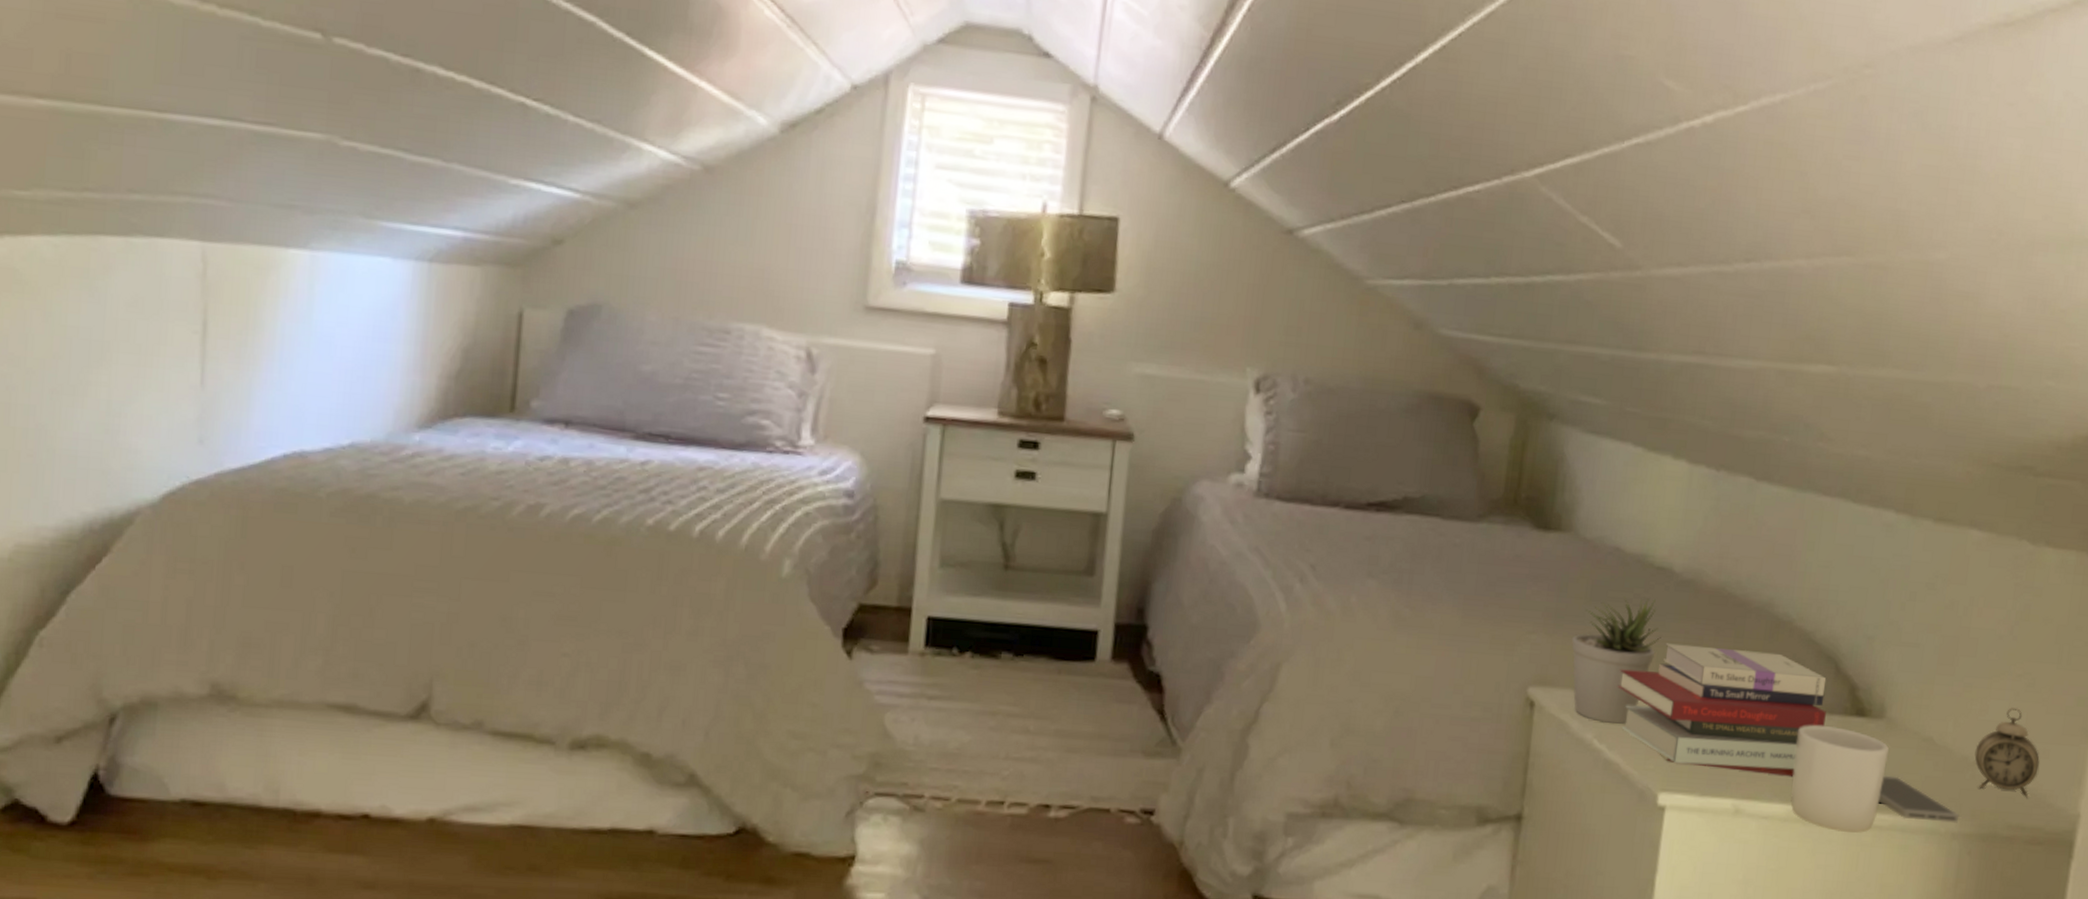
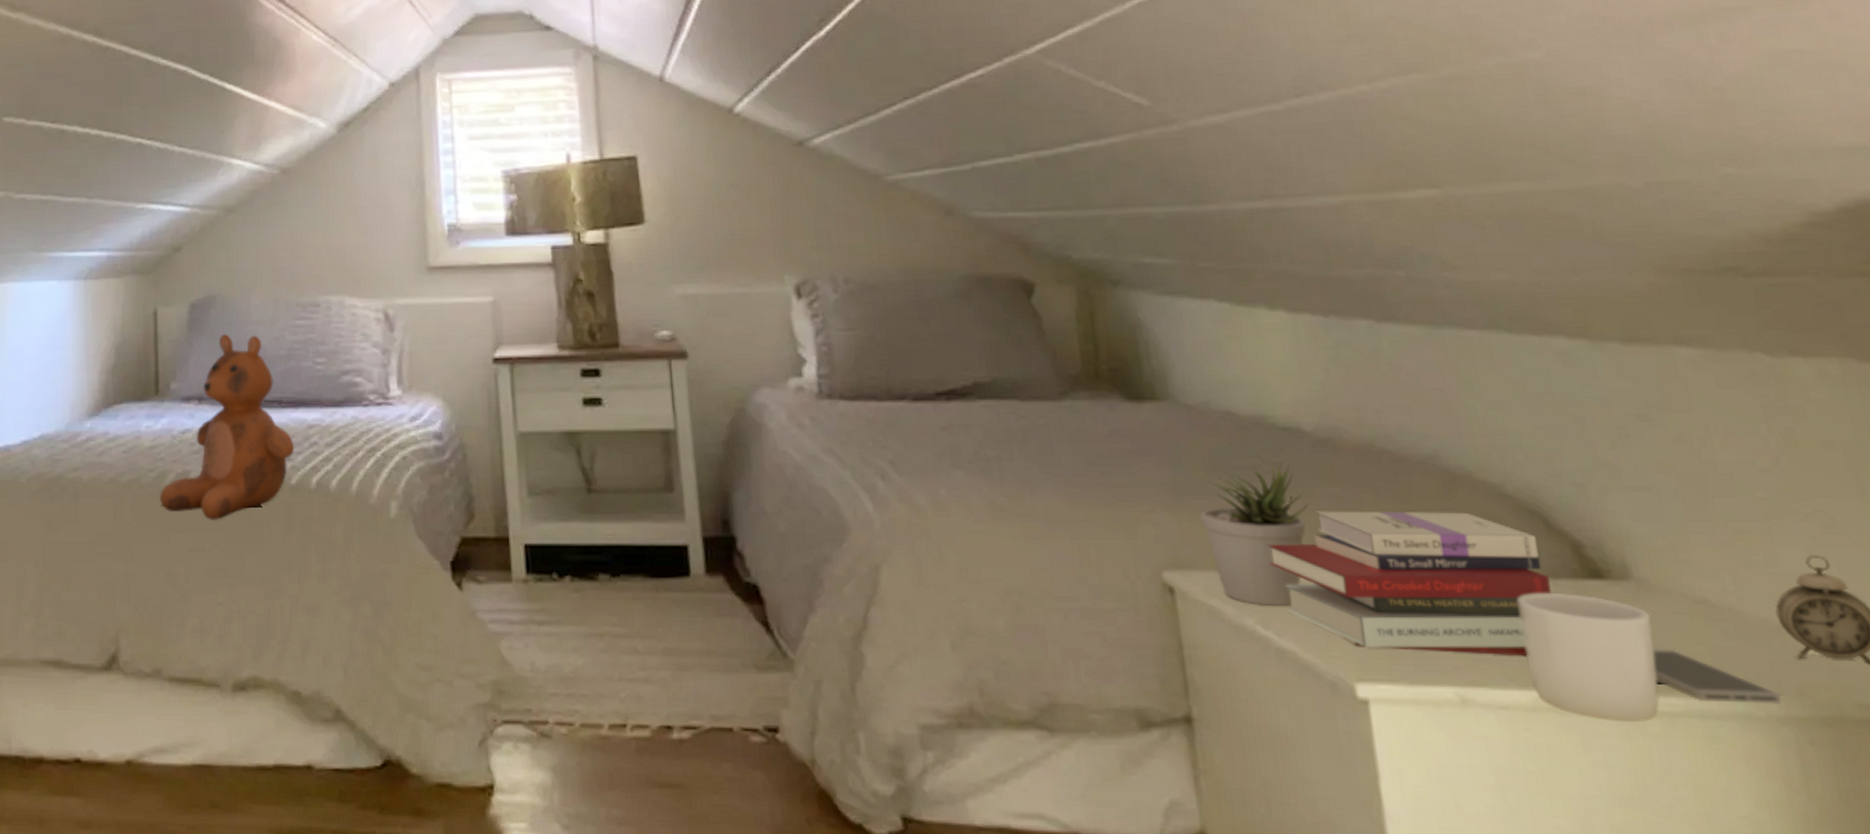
teddy bear: none [503,350,679,564] -> present [160,333,295,522]

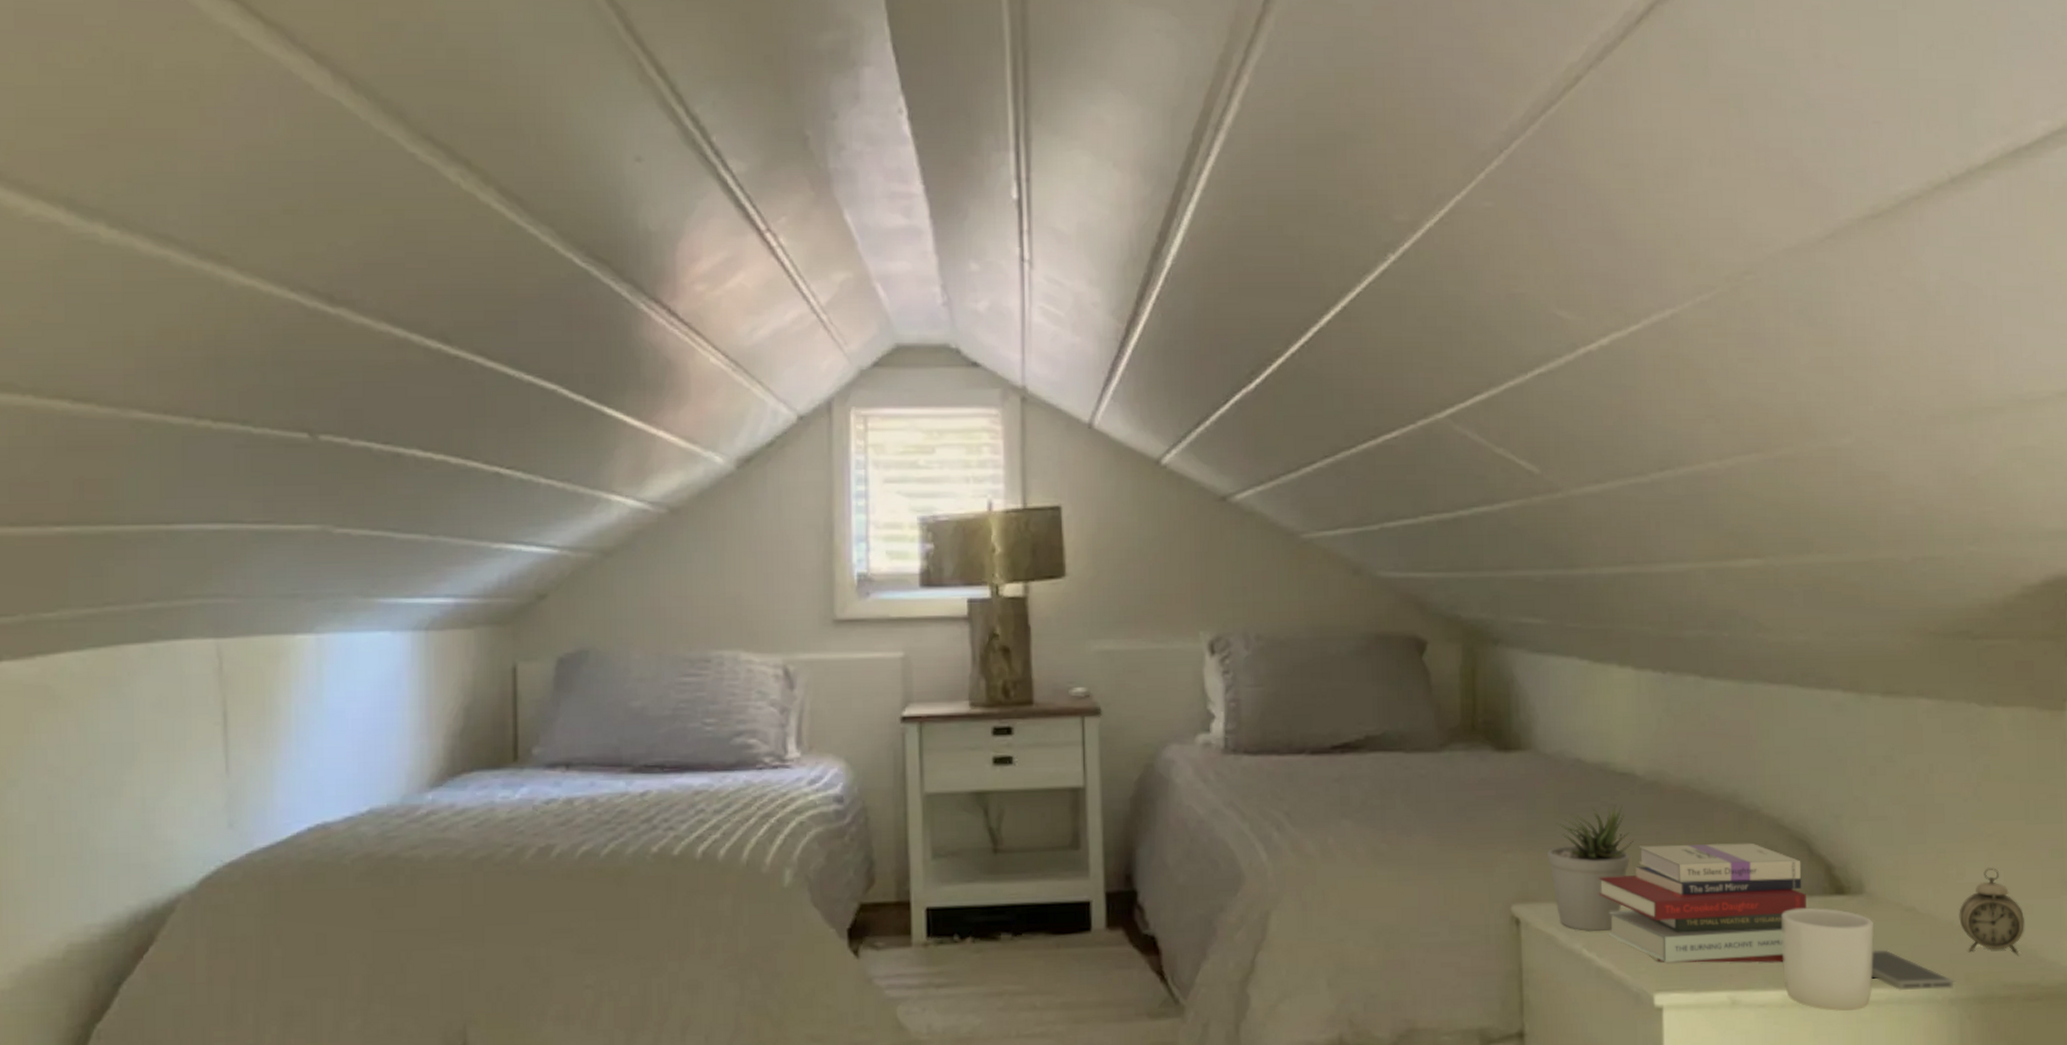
teddy bear: present [160,333,295,522] -> none [518,692,678,899]

